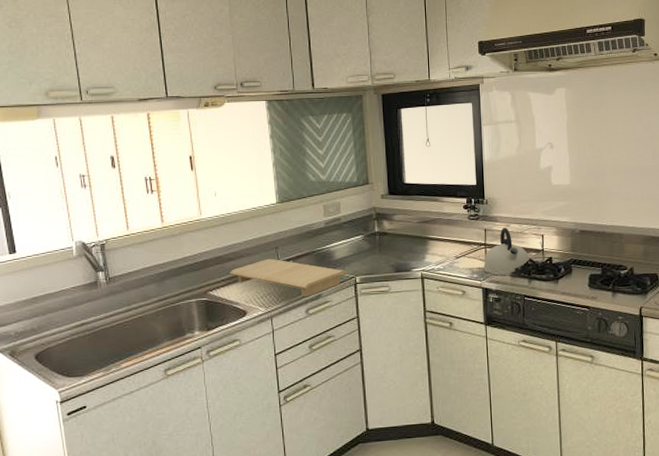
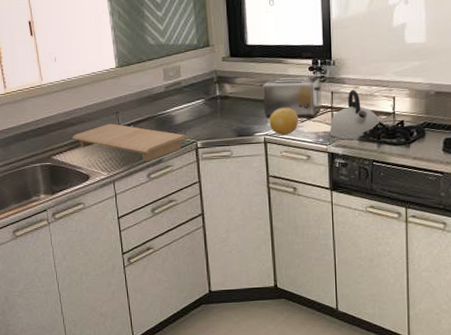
toaster: none [420,215,476,255] -> present [263,77,322,119]
fruit: none [426,243,454,270] -> present [269,107,299,135]

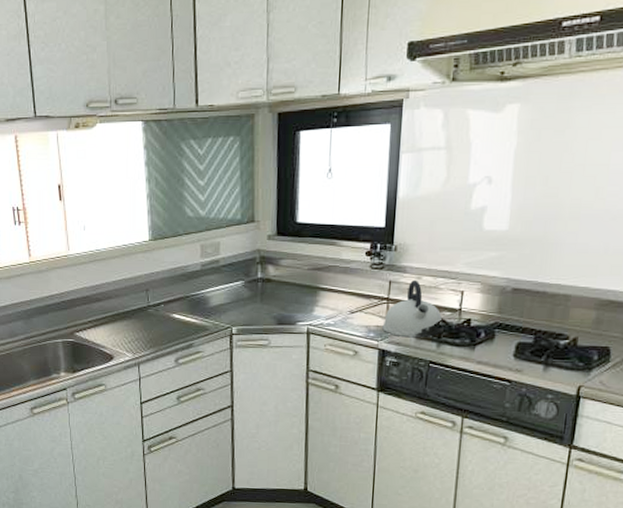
cutting board: present [72,123,189,162] -> none [97,301,224,346]
toaster: present [263,77,322,119] -> none [310,261,378,310]
fruit: present [269,107,299,135] -> none [314,295,349,326]

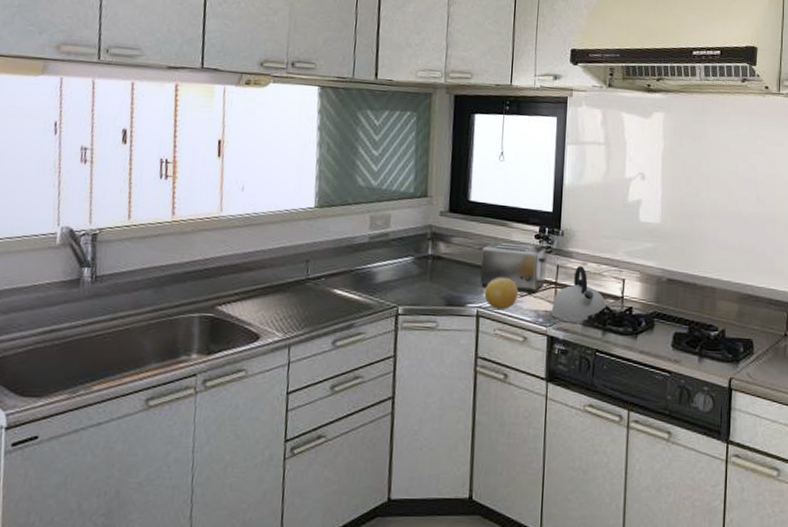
toaster: none [310,261,378,310] -> present [480,241,547,294]
fruit: none [314,295,349,326] -> present [484,277,519,309]

